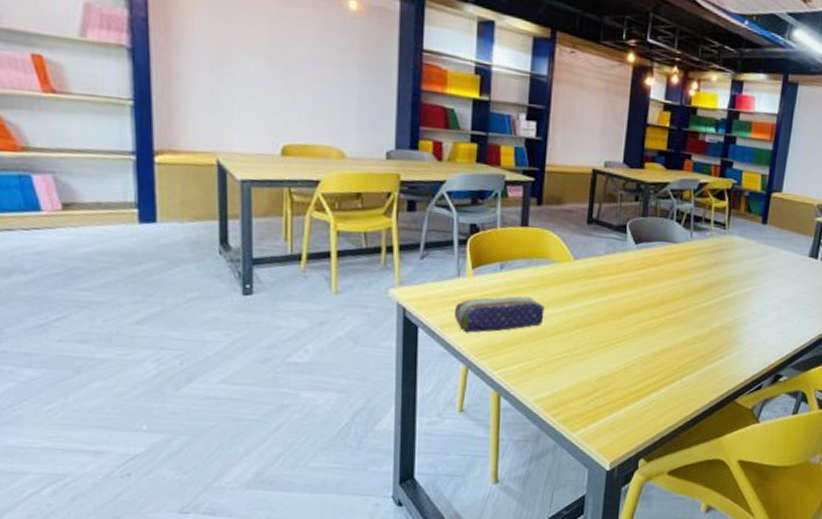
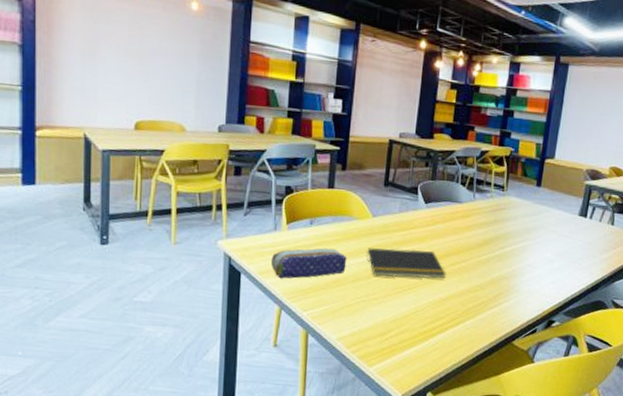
notepad: none [567,296,660,330] -> present [366,248,446,279]

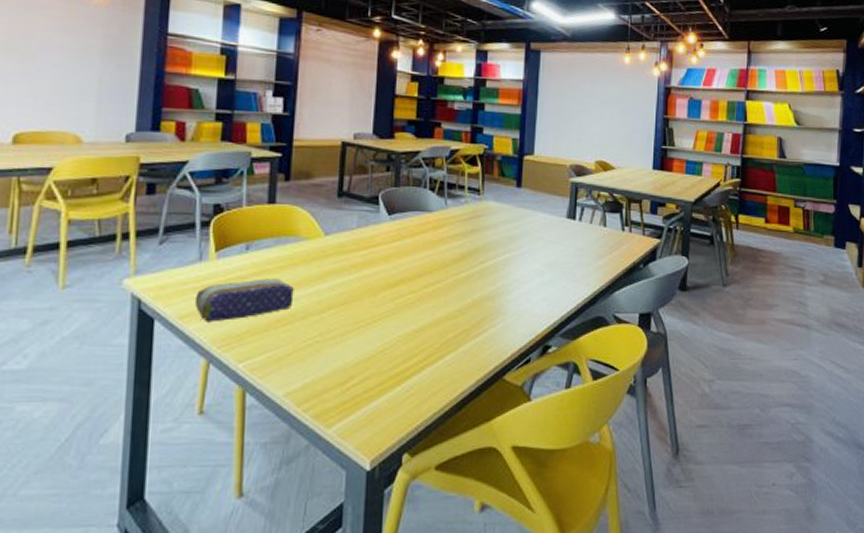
notepad: present [366,248,446,279] -> none [319,271,418,309]

